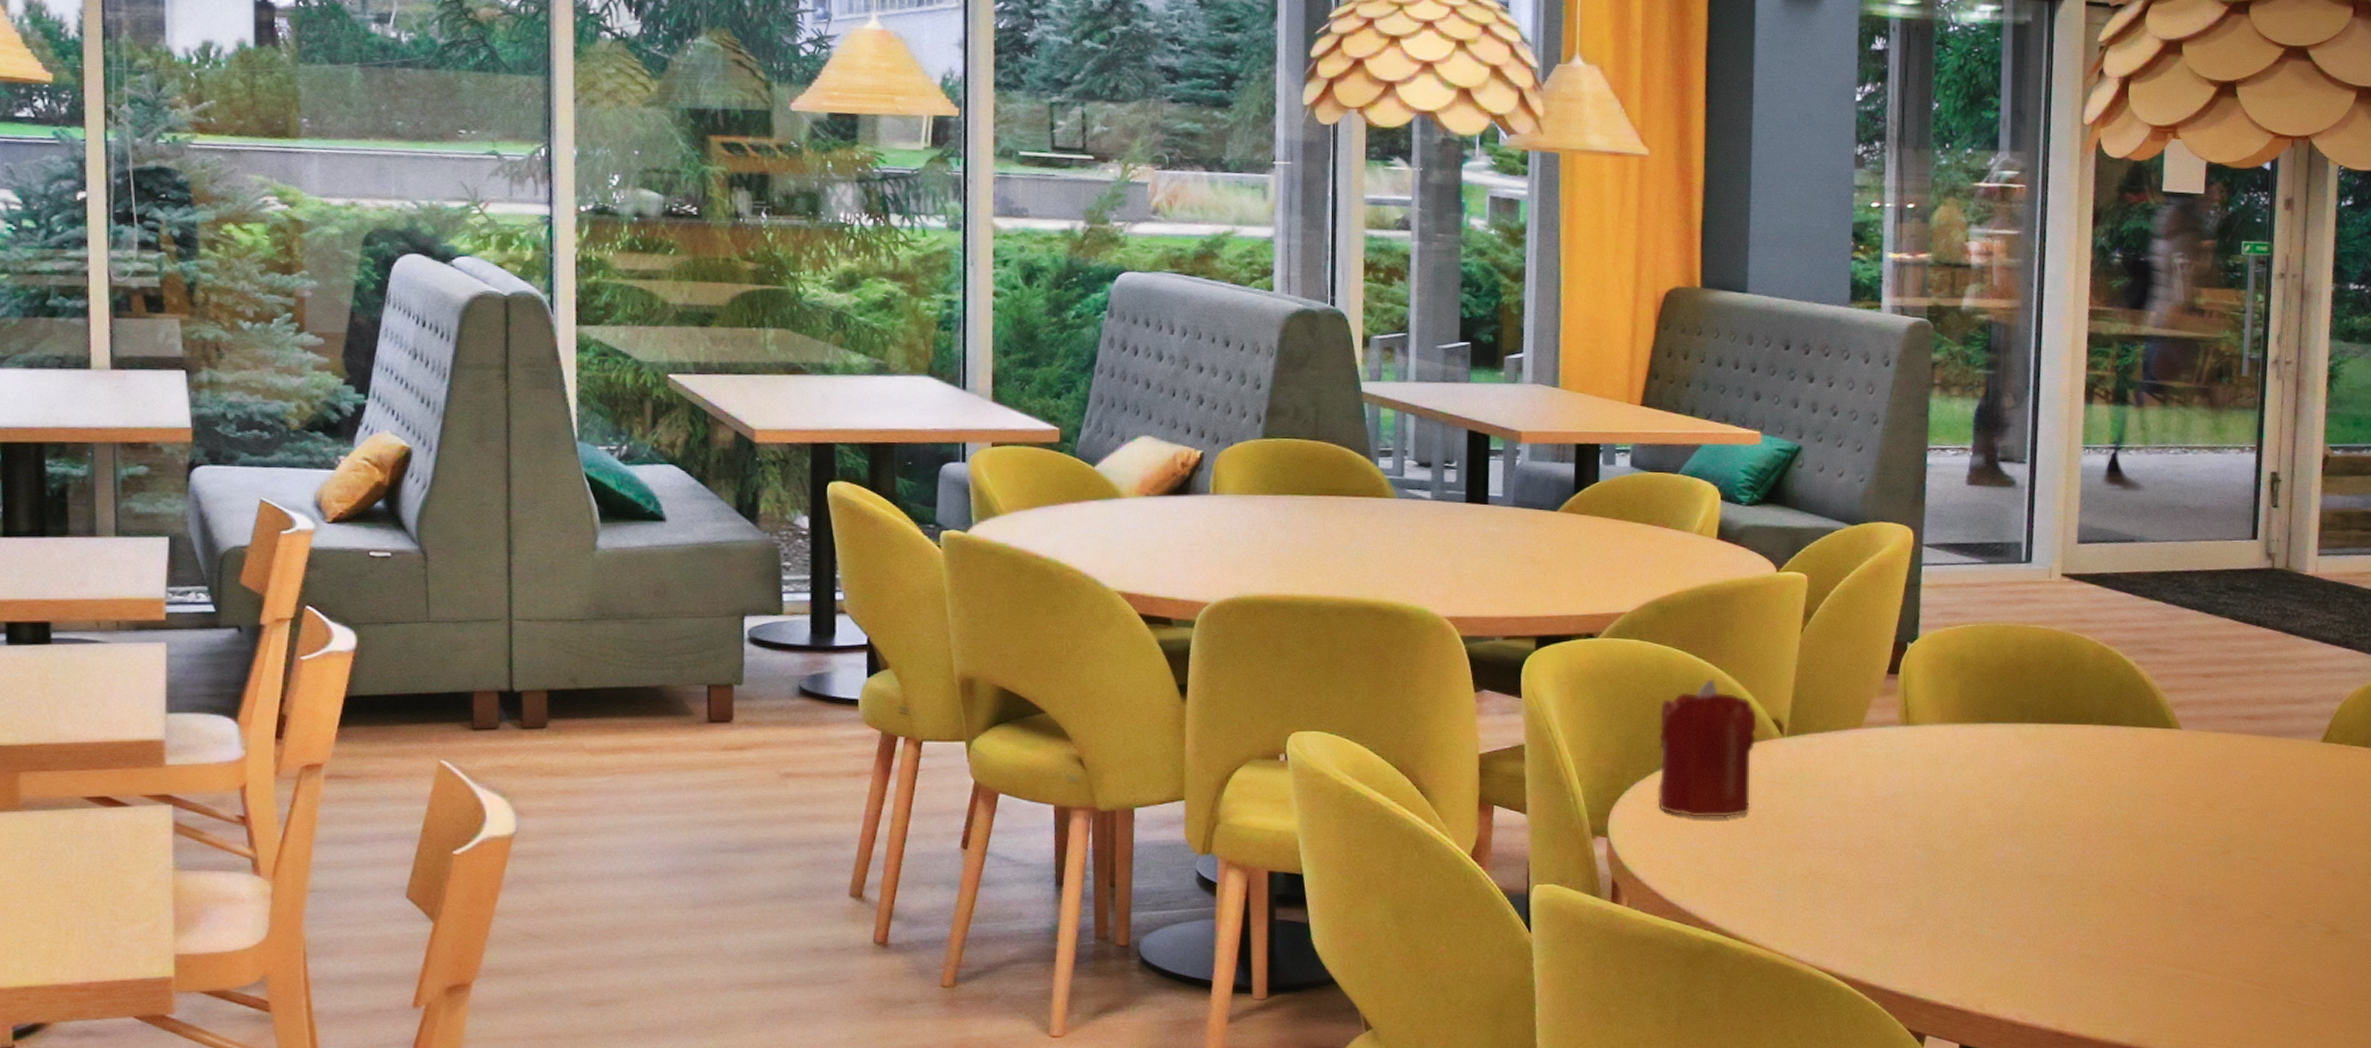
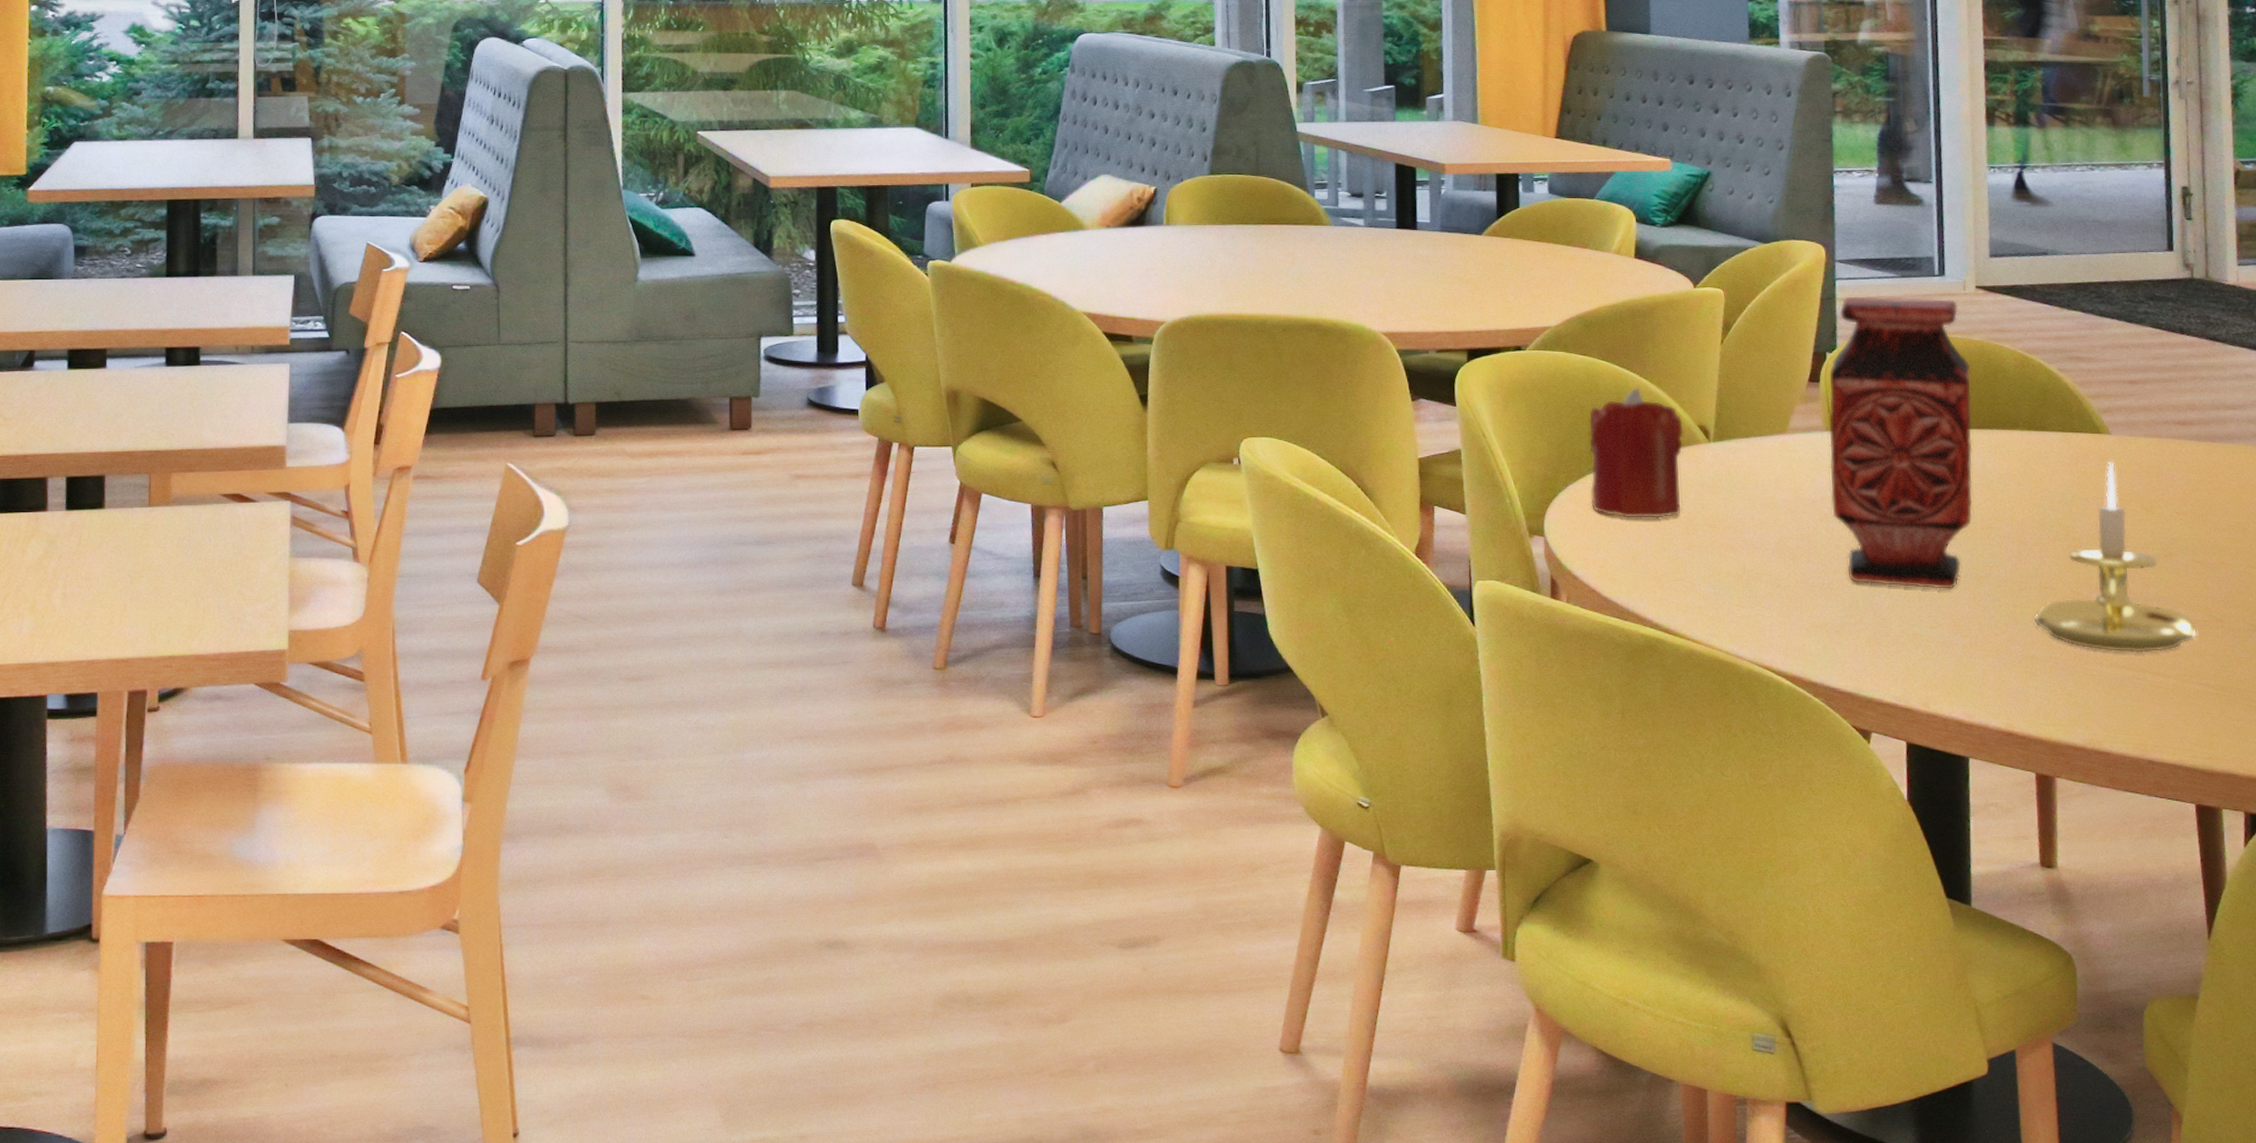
vase: none [1901,583,2050,890] -> present [1828,296,1973,590]
candle holder: none [2091,757,2248,951] -> present [2033,461,2198,653]

